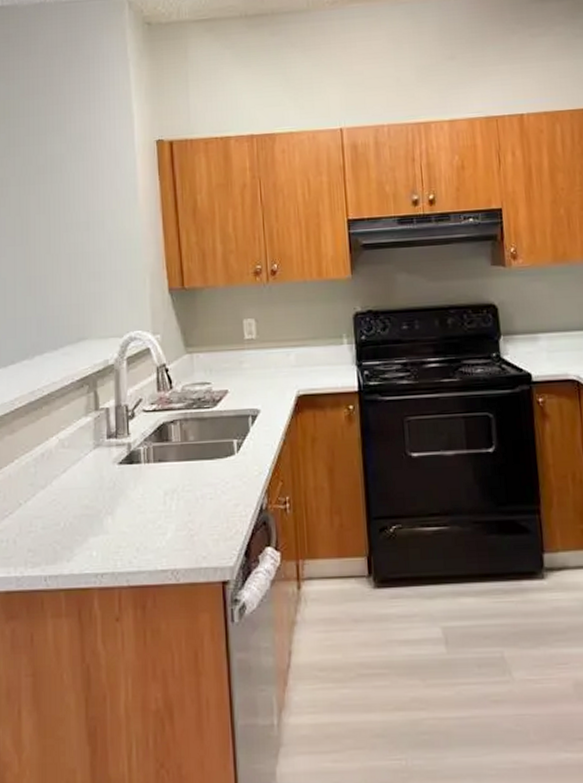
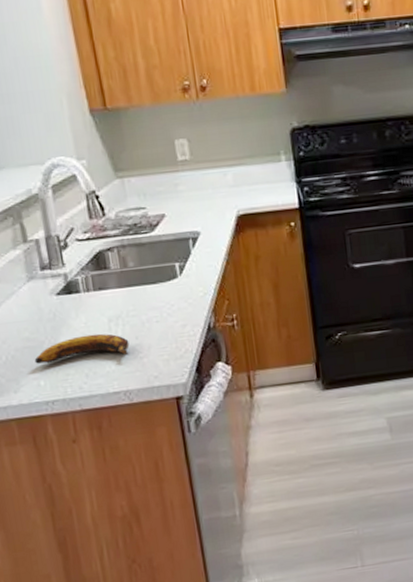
banana: none [90,506,182,533] -> present [34,333,130,364]

